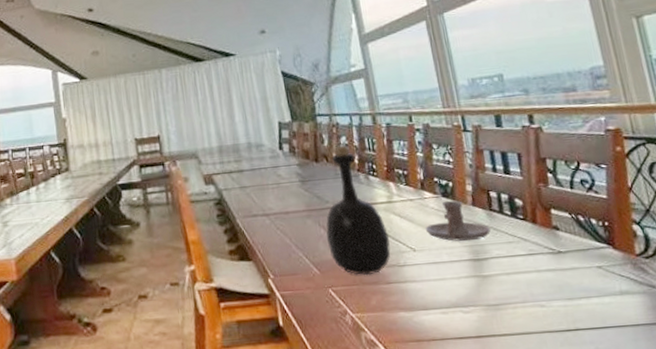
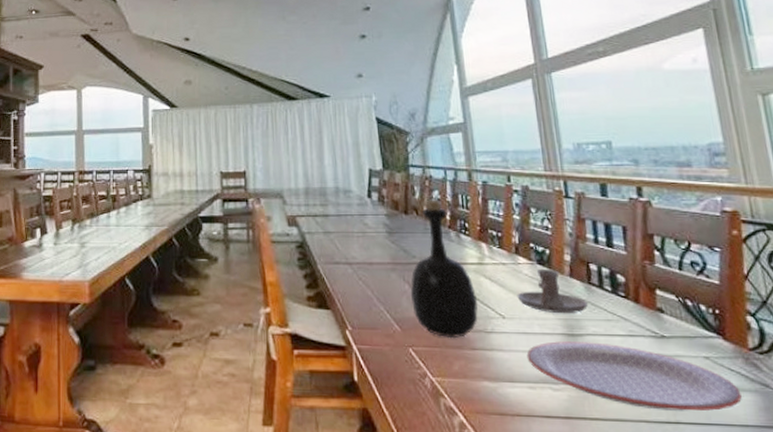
plate: none [437,264,633,320] -> present [526,341,743,411]

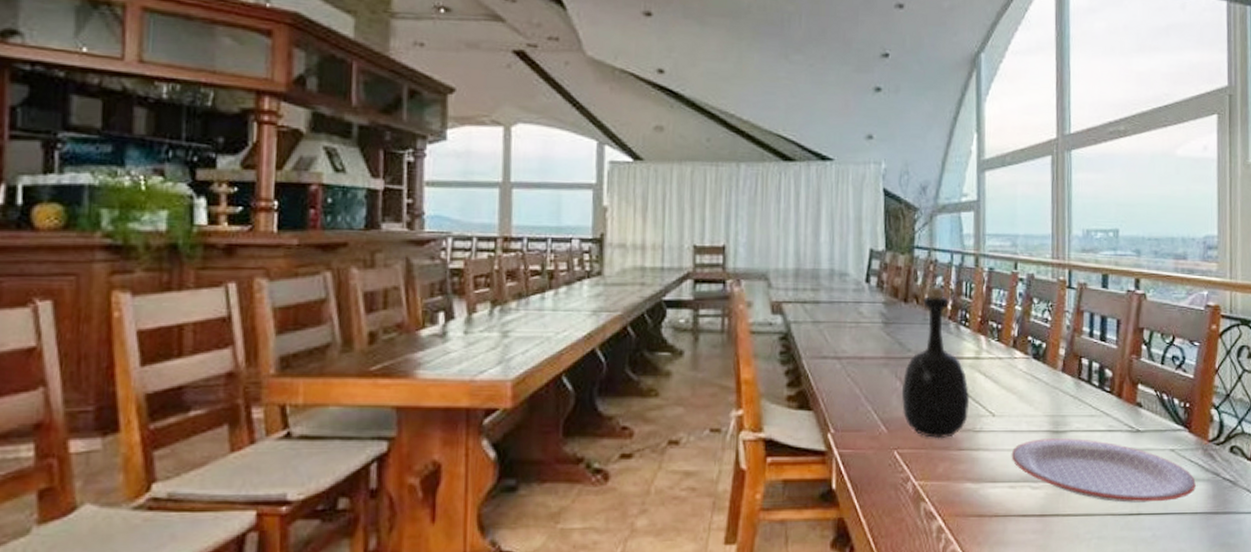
candle holder: present [517,268,588,314] -> none [1009,363,1075,411]

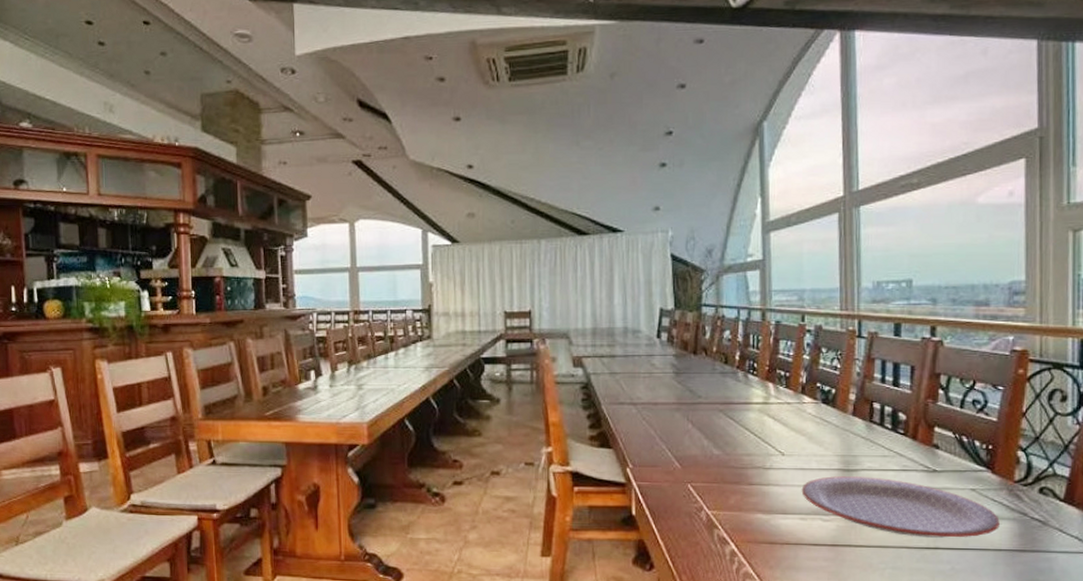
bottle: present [901,286,970,439] -> none [693,339,760,475]

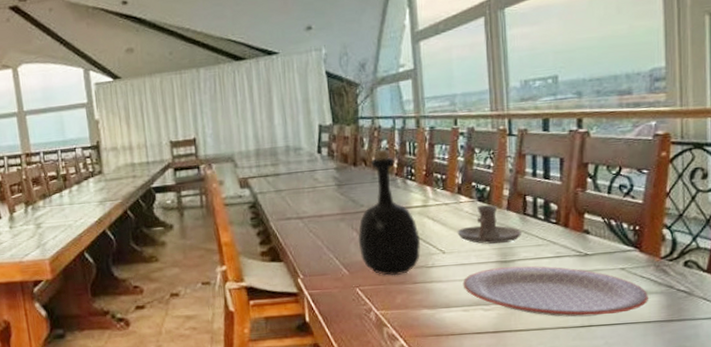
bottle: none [693,339,760,475] -> present [358,149,421,276]
candle holder: none [798,407,866,451] -> present [457,204,521,244]

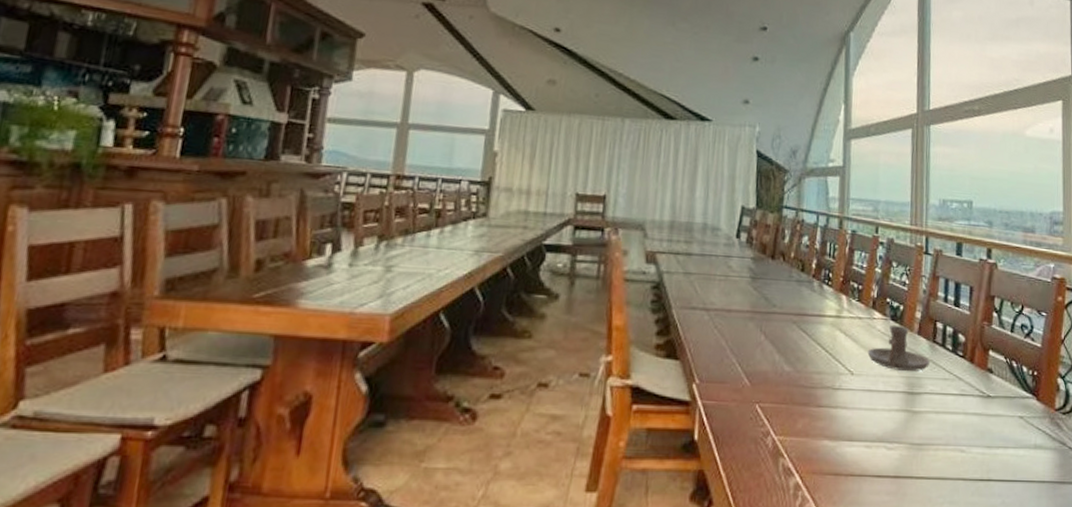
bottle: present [358,149,421,276] -> none [765,245,831,395]
plate: present [462,266,650,317] -> none [868,399,1044,469]

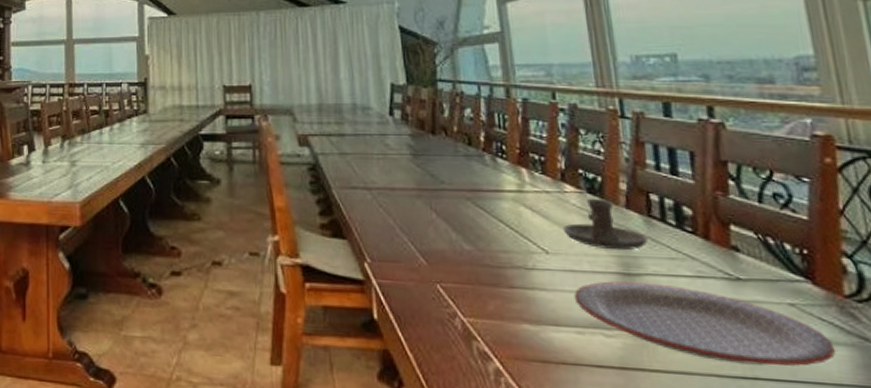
plate: none [868,399,1044,469] -> present [574,281,837,366]

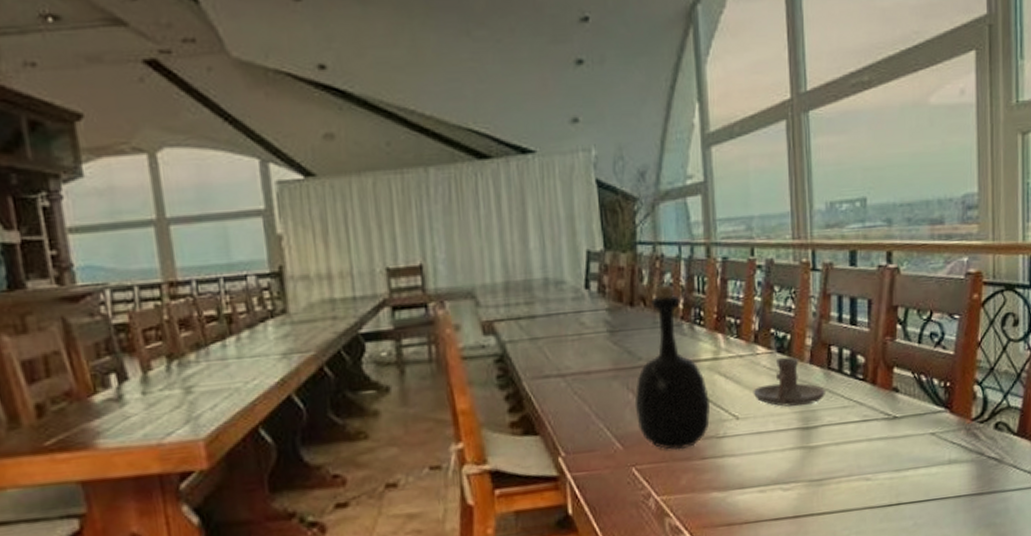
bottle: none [438,118,517,275] -> present [634,284,711,450]
plate: present [574,281,837,366] -> none [759,432,960,495]

